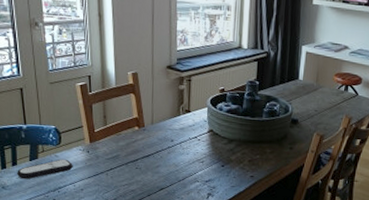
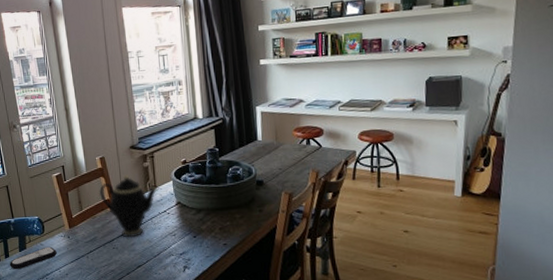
teapot: none [127,94,193,160] -> present [99,174,159,238]

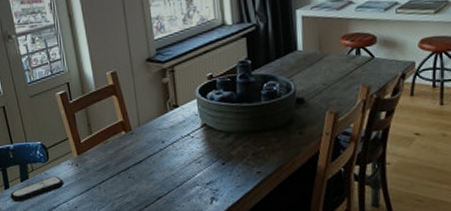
teapot: present [99,174,159,238] -> none [110,92,181,165]

